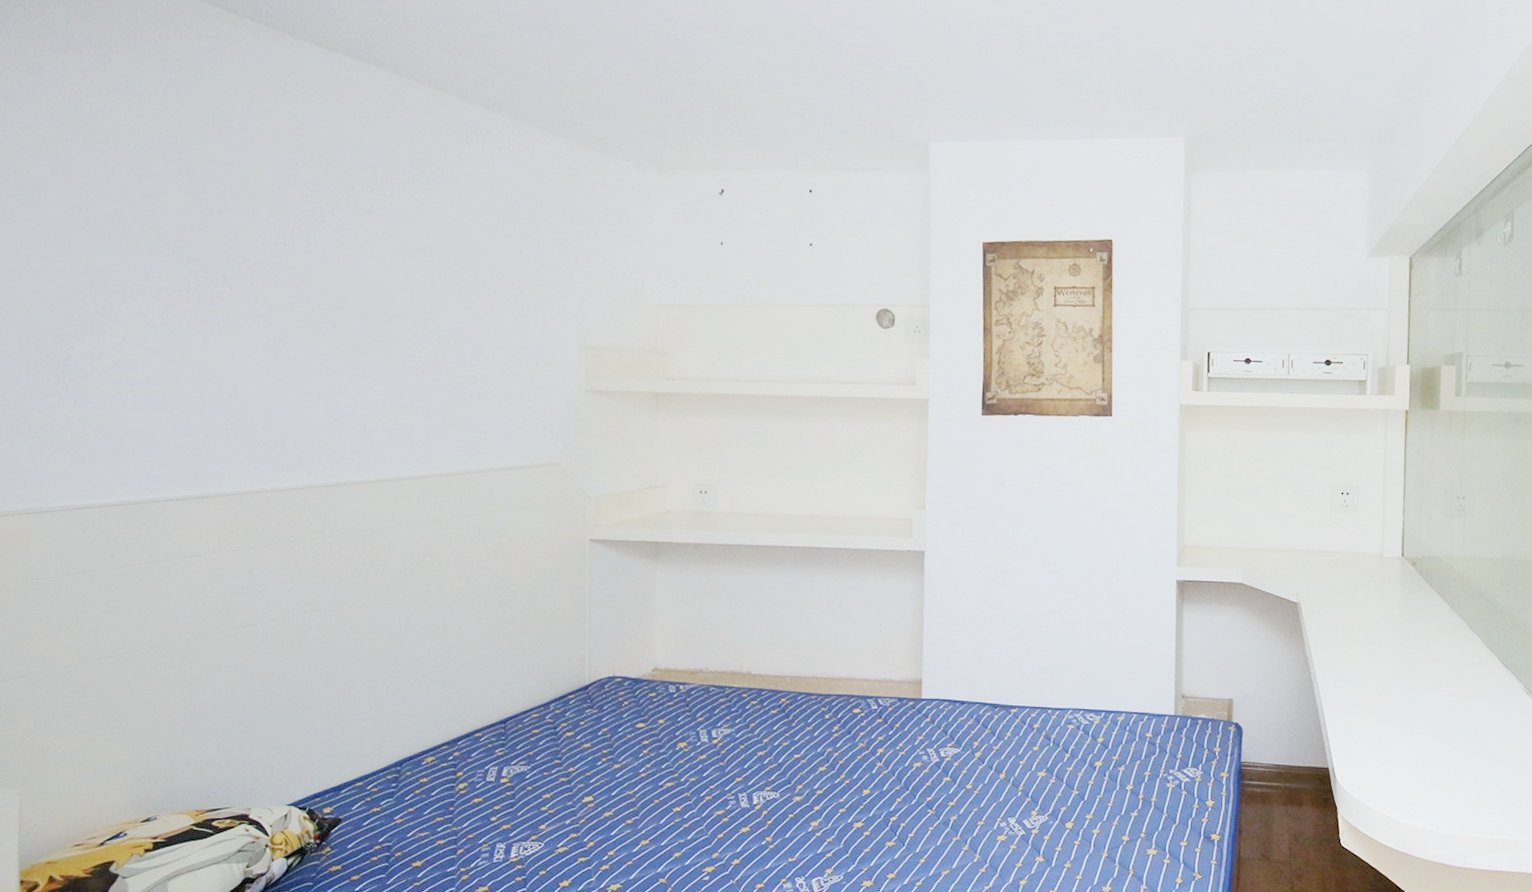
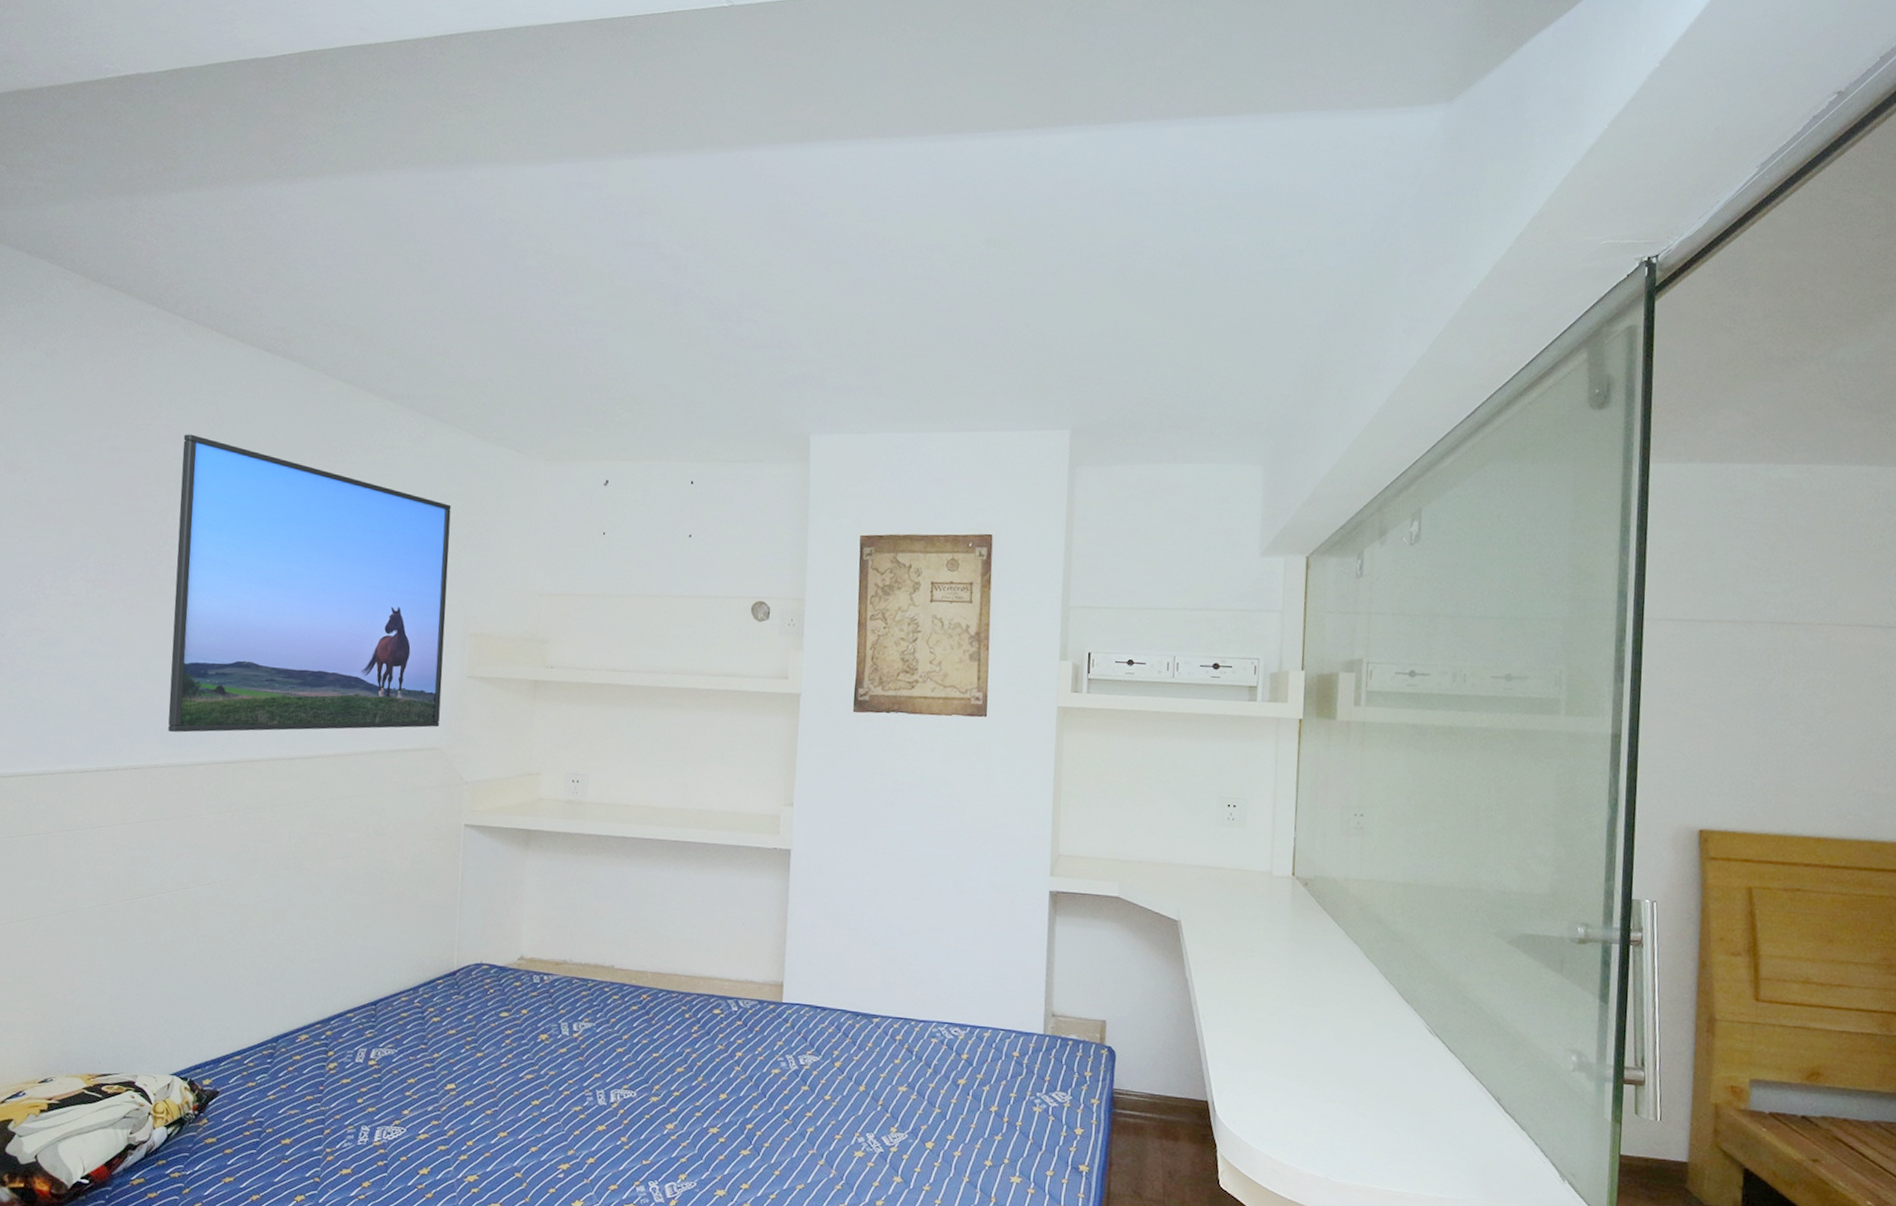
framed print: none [259,144,559,456] -> present [168,434,451,733]

